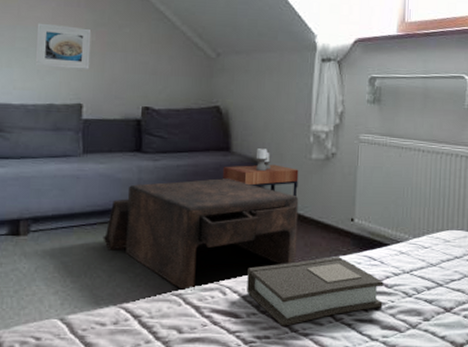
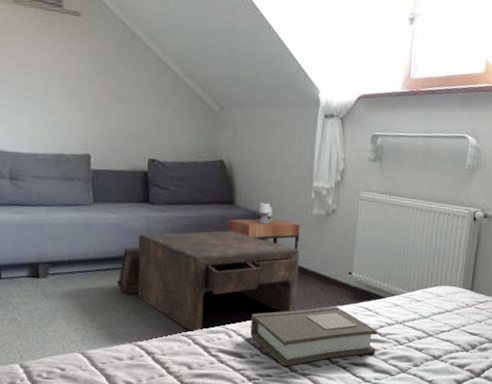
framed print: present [35,23,92,69] -> none [41,71,95,120]

